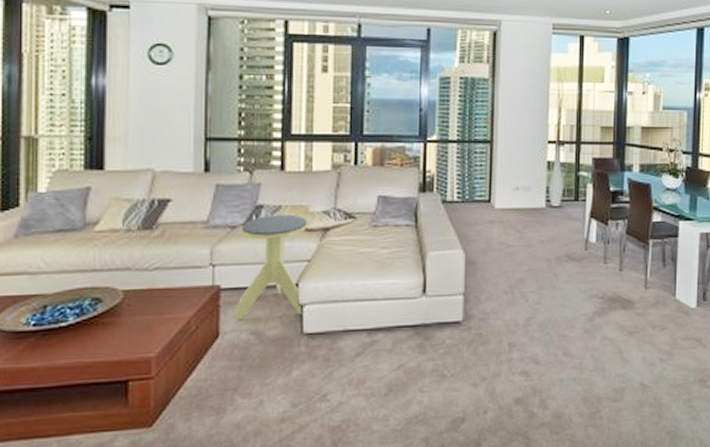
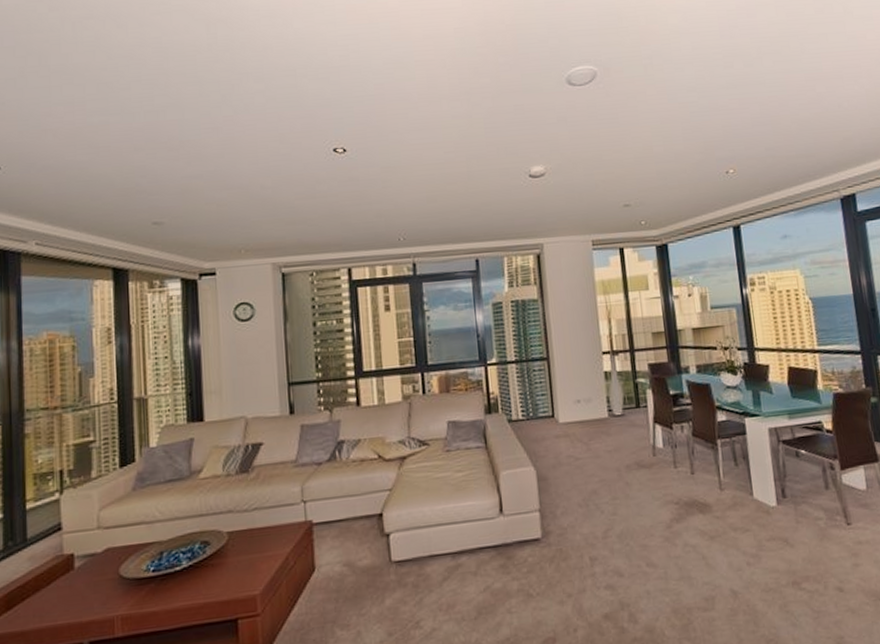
side table: present [234,214,310,320] -> none [324,446,390,553]

